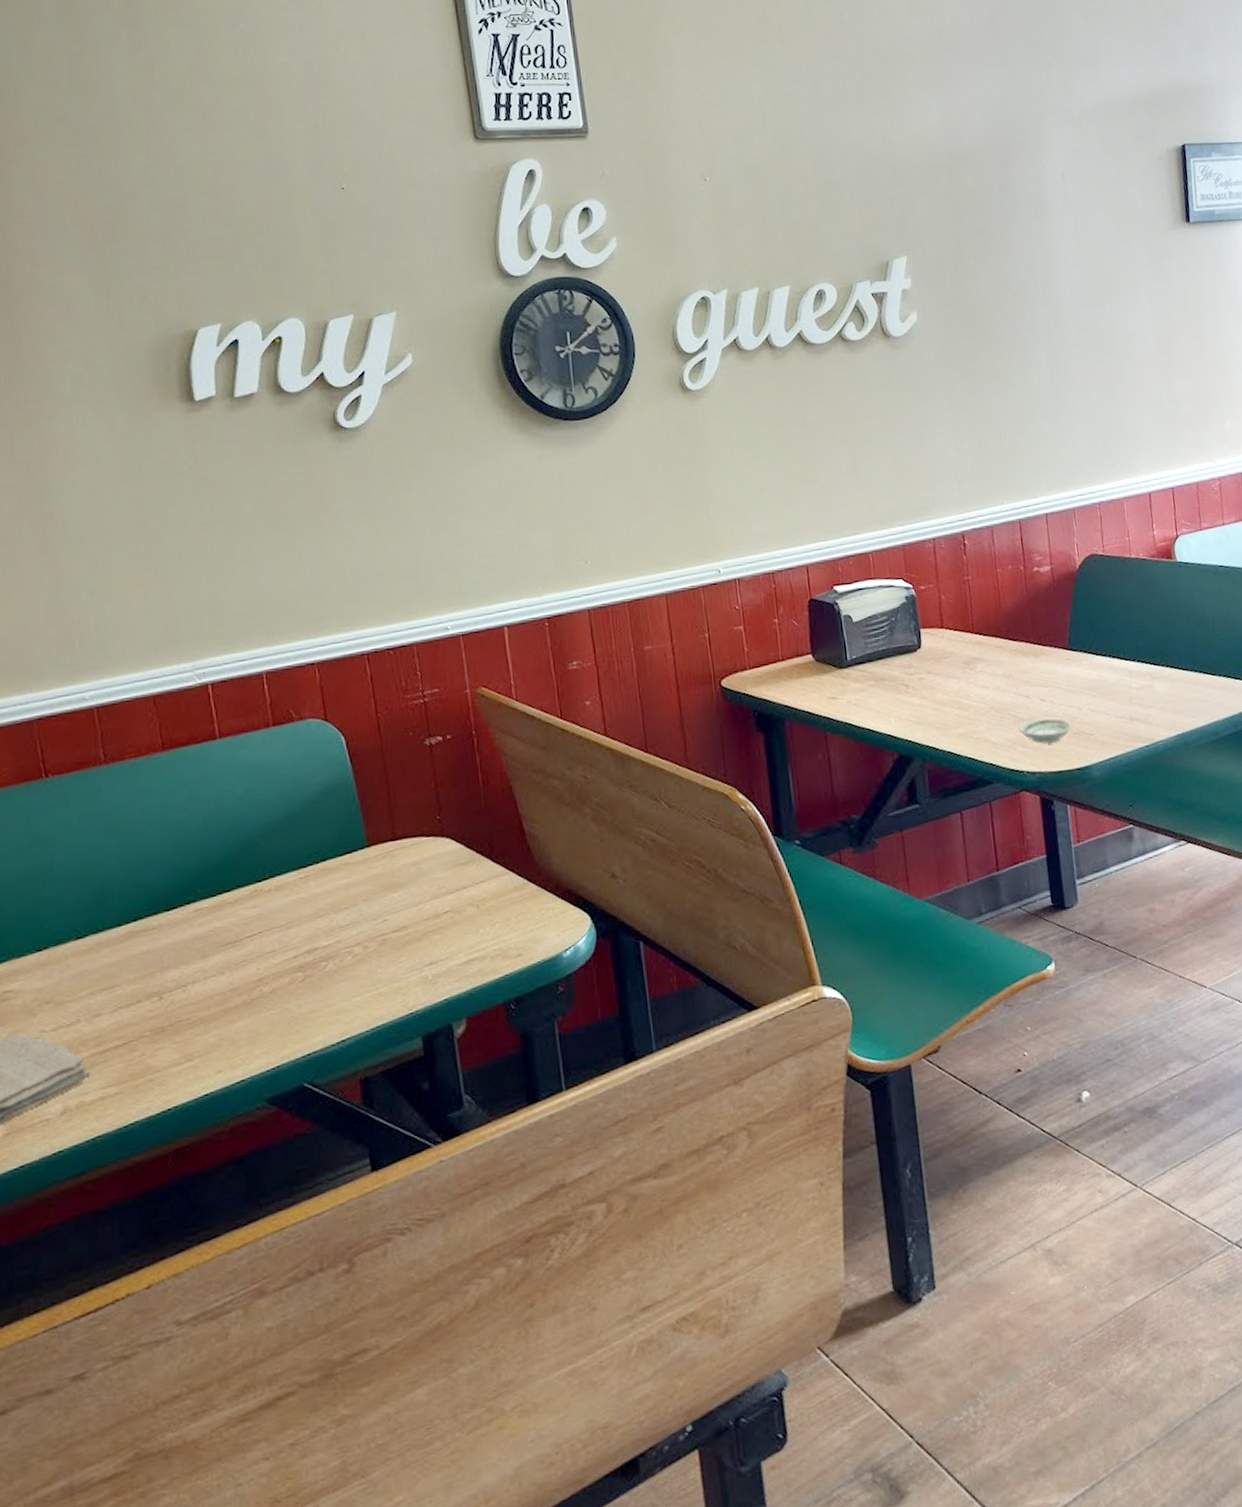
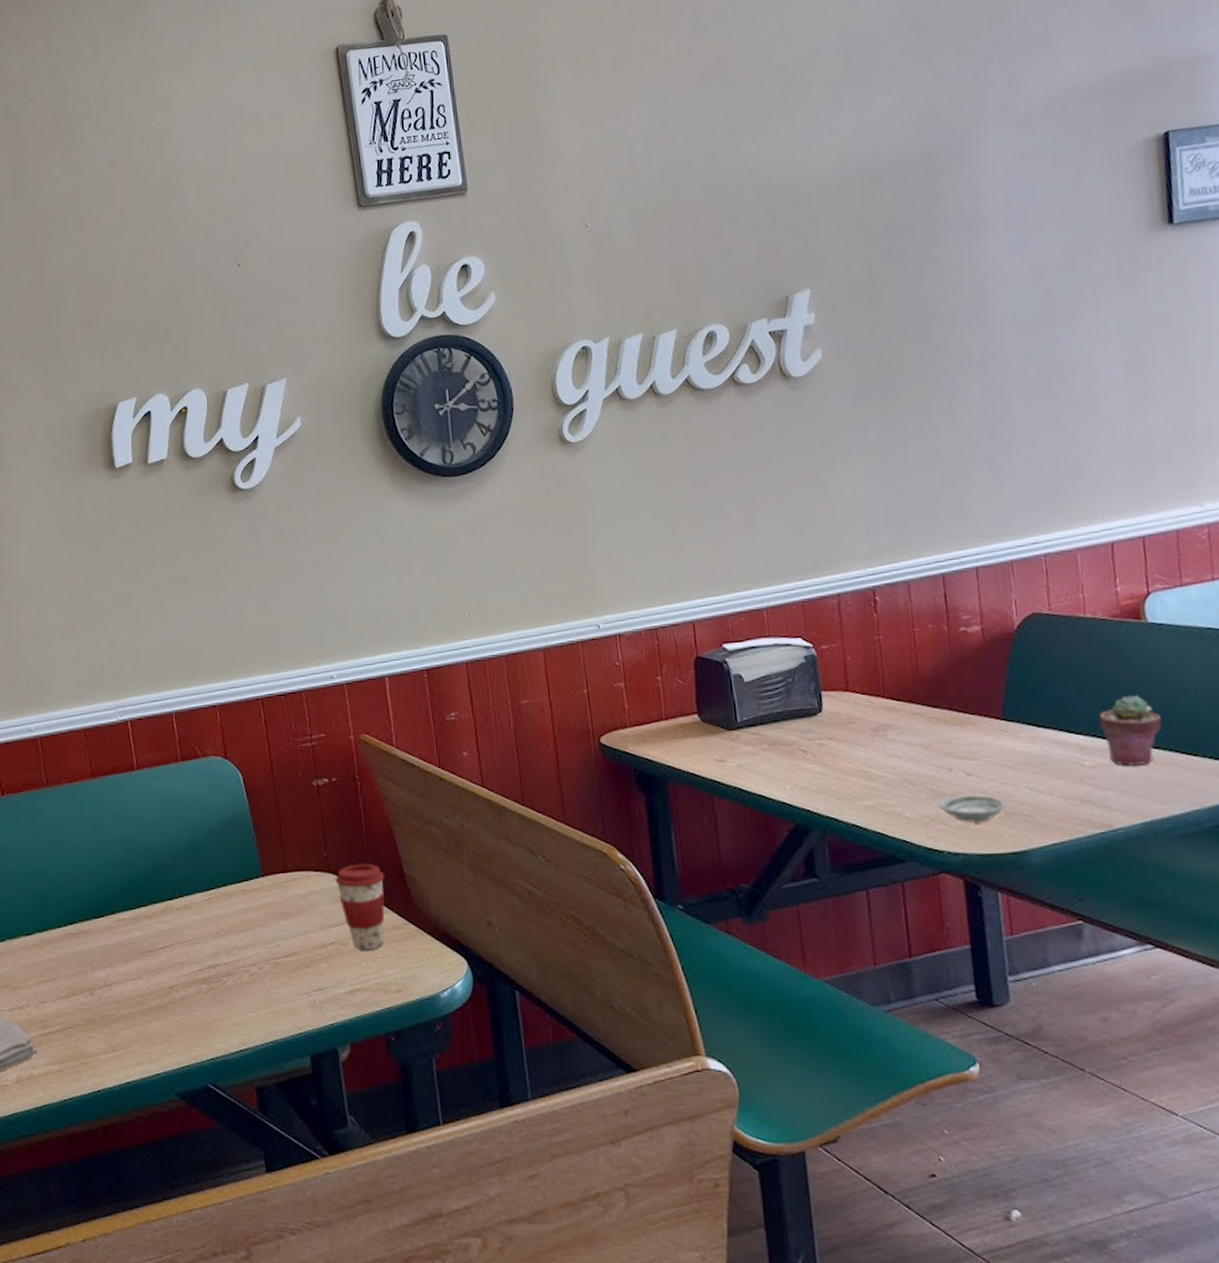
coffee cup: none [450,823,504,917] -> present [335,863,385,951]
potted succulent: none [1143,624,1189,687] -> present [1099,695,1162,766]

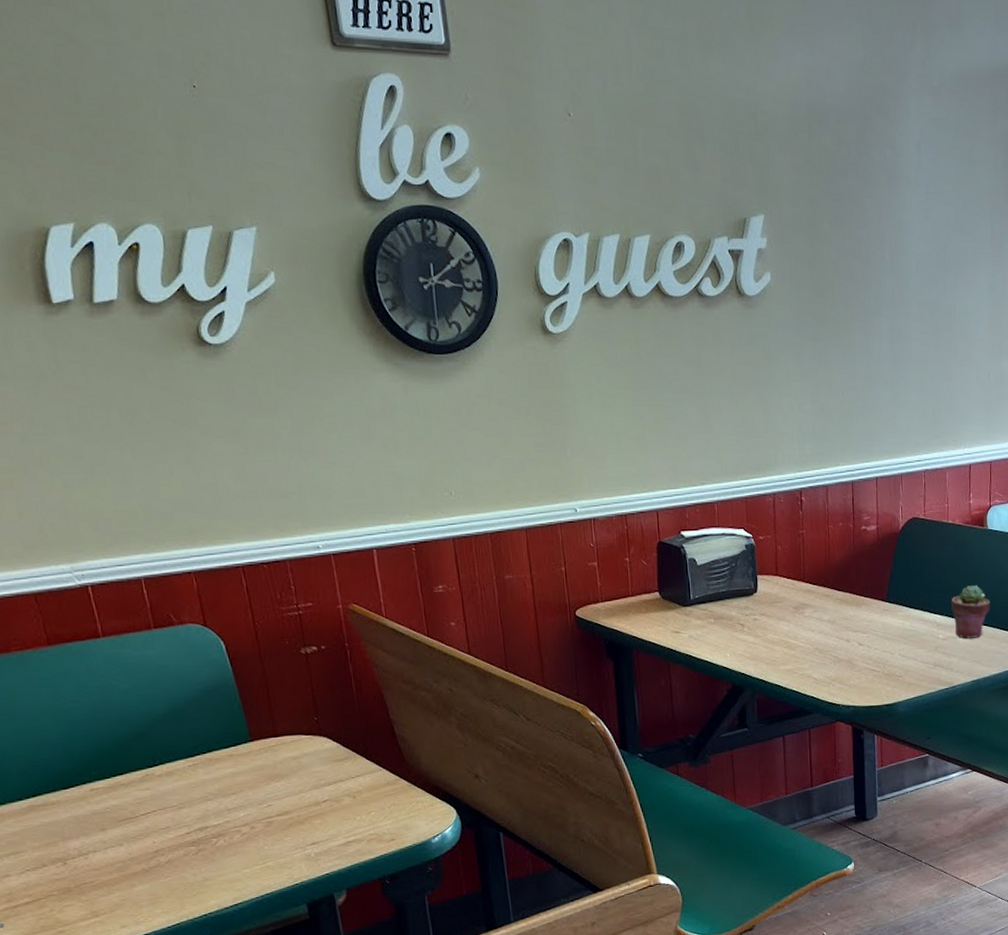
coffee cup: present [335,863,385,951] -> none [327,726,378,806]
saucer: present [939,795,1006,822] -> none [839,660,884,682]

